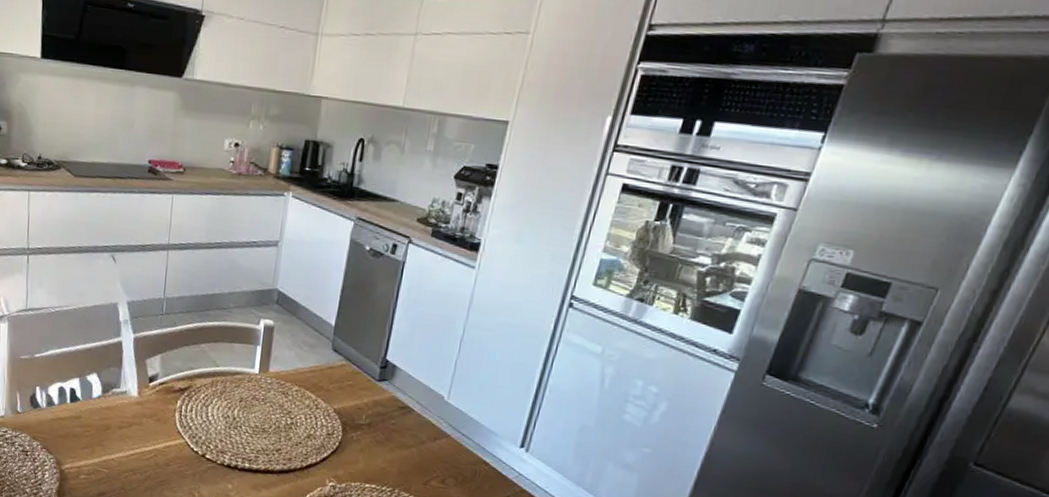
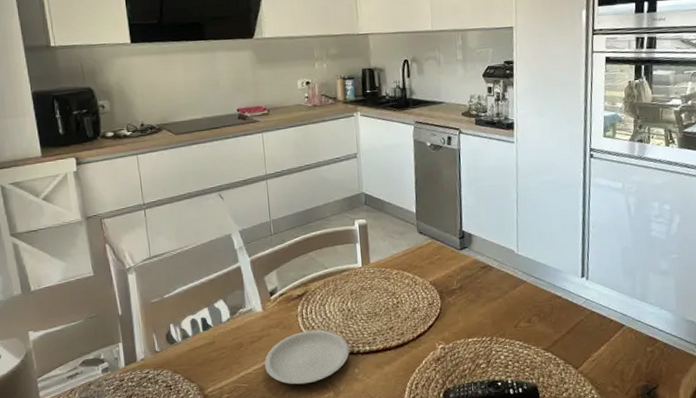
plate: none [130,429,226,487] -> present [264,330,349,385]

